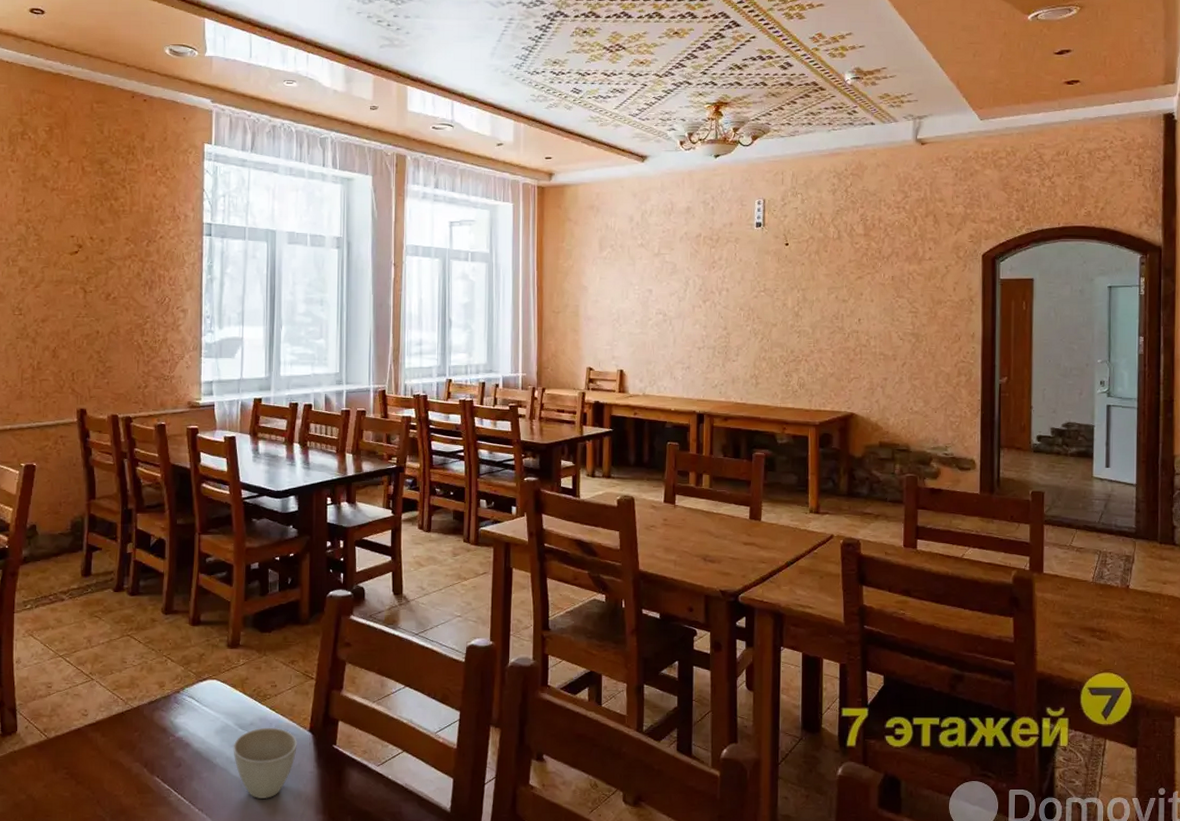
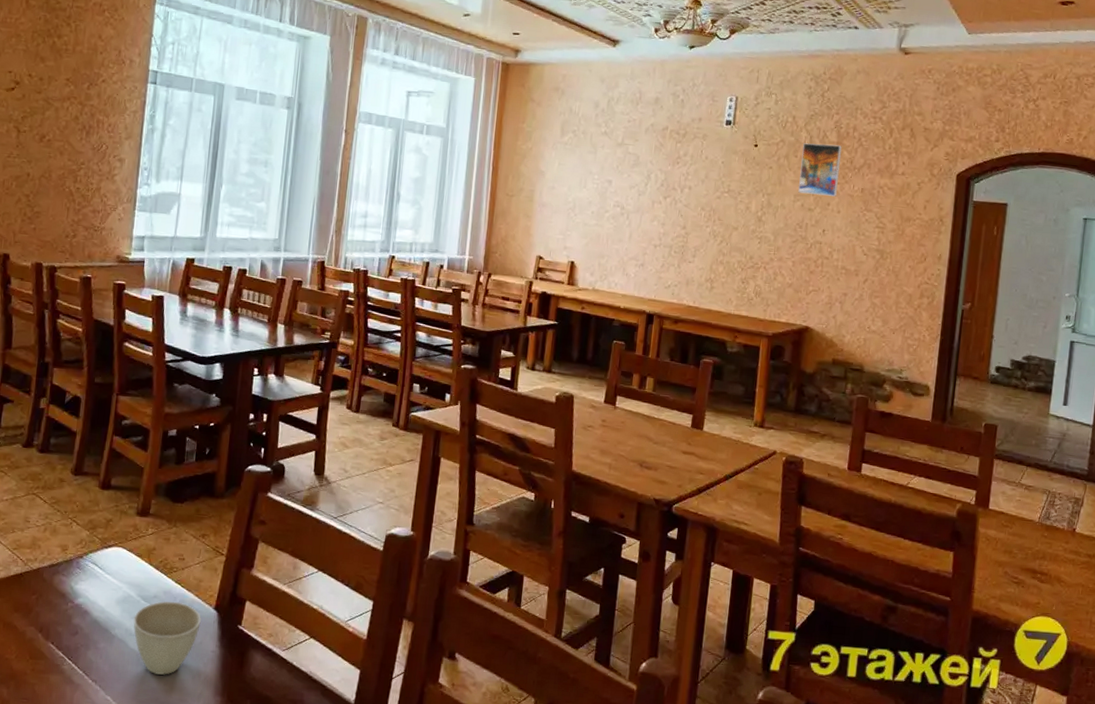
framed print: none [831,237,869,286] -> present [798,143,842,197]

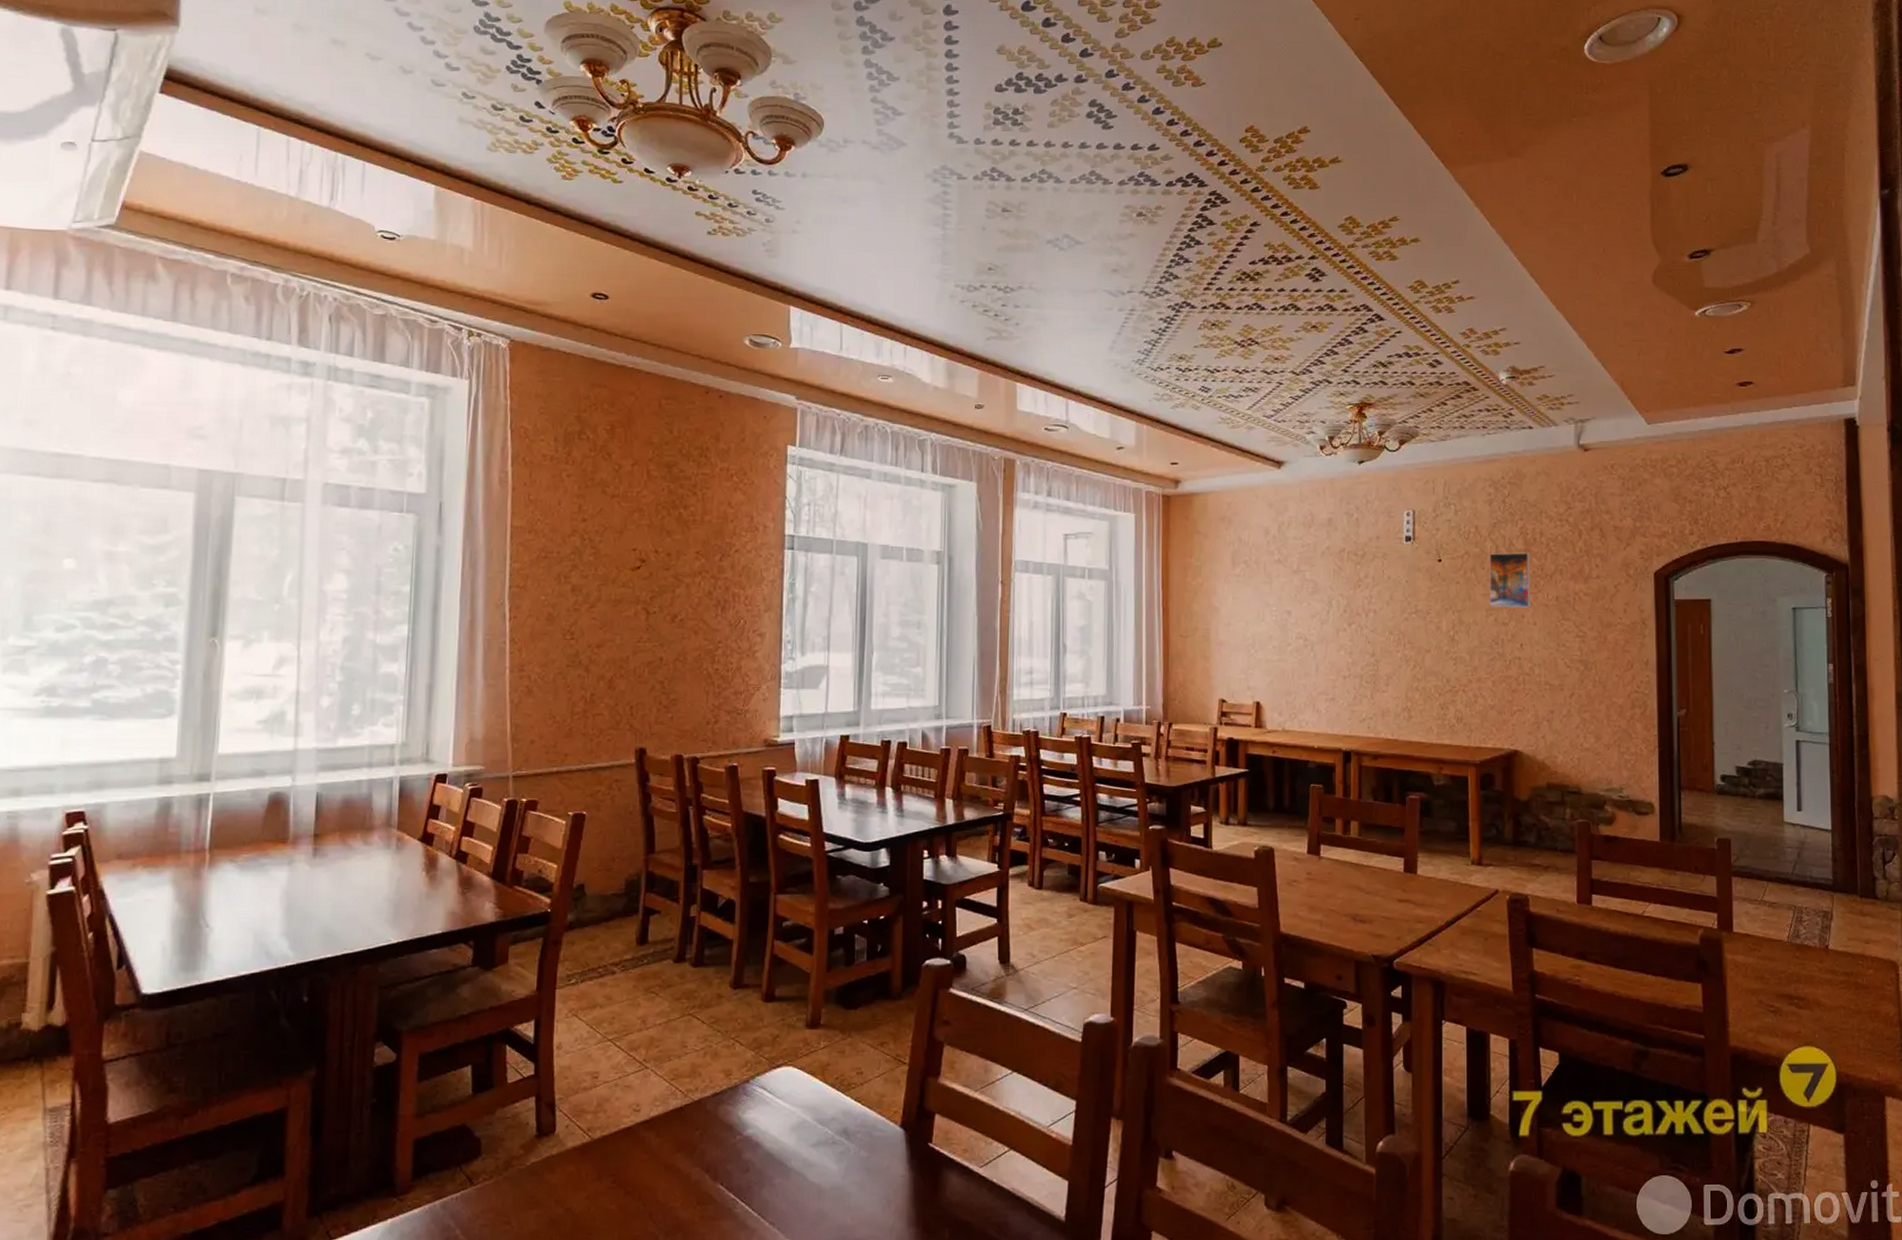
cup: present [133,601,201,675] -> none [811,1122,887,1209]

